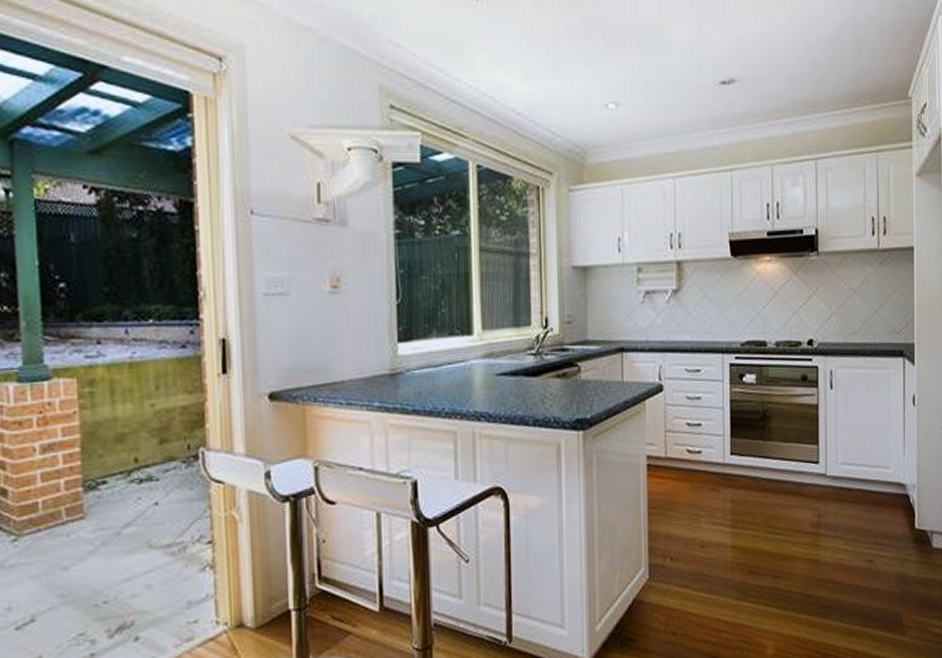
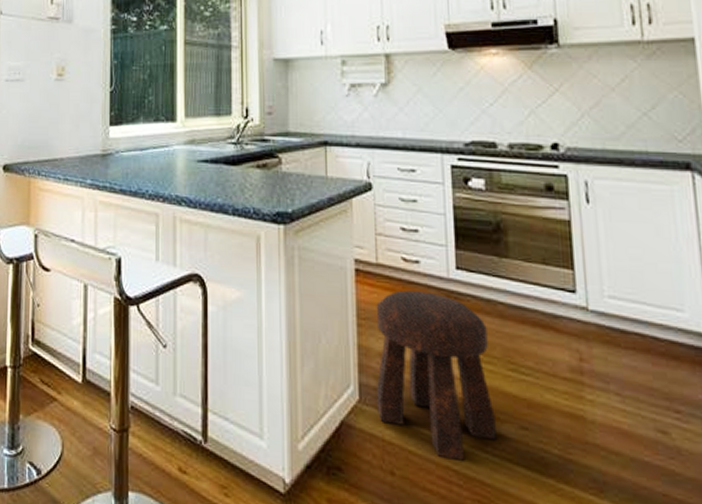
stool: none [664,477,756,613] -> present [376,290,496,461]

